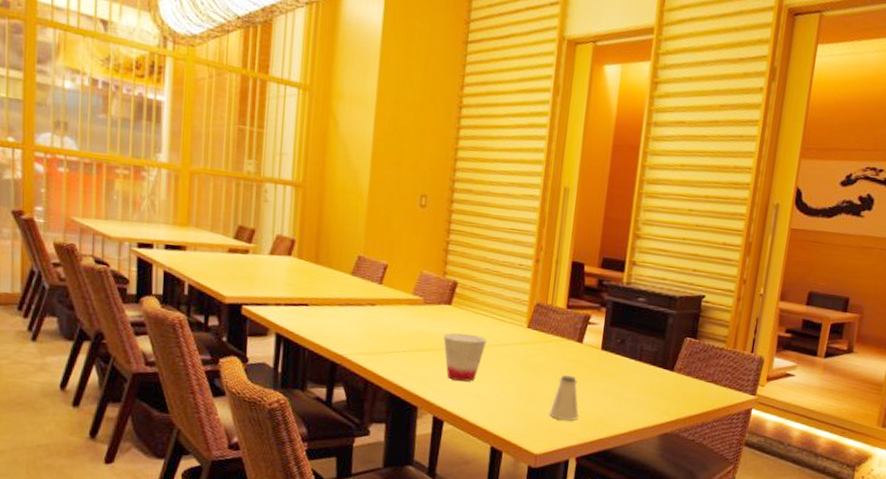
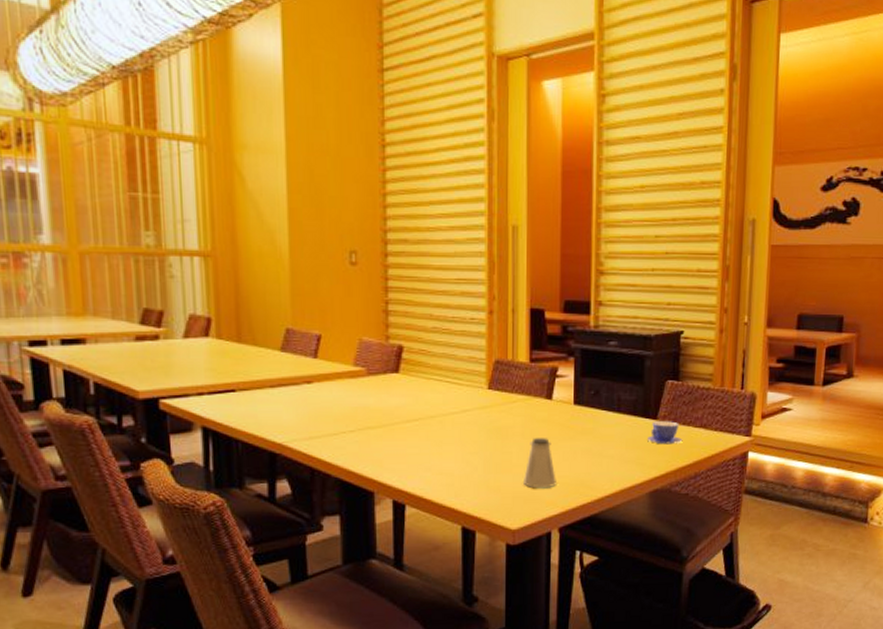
cup: present [443,333,487,382] -> none [394,403,444,459]
teacup: none [663,372,695,395] -> present [647,421,683,445]

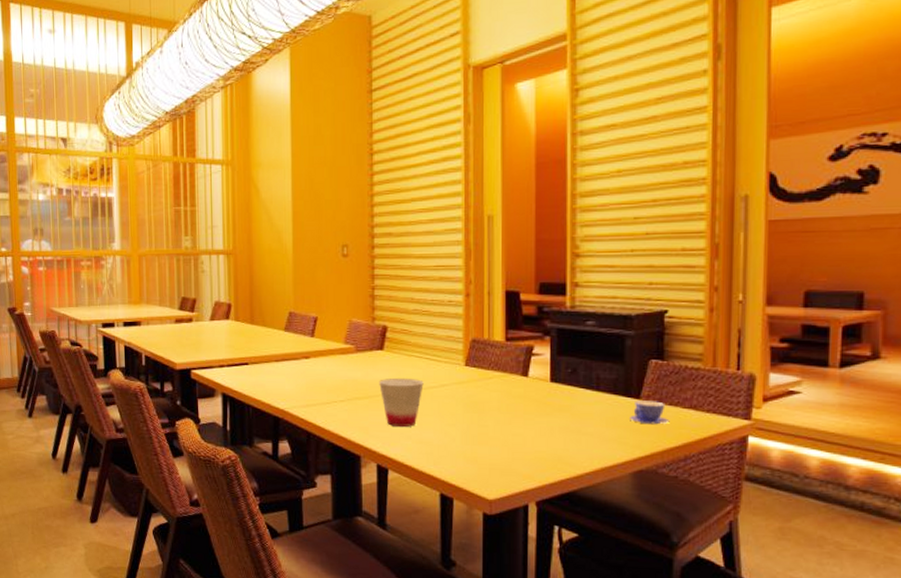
cup: none [394,403,444,459] -> present [379,377,424,428]
saltshaker: present [524,438,556,489] -> none [500,413,533,462]

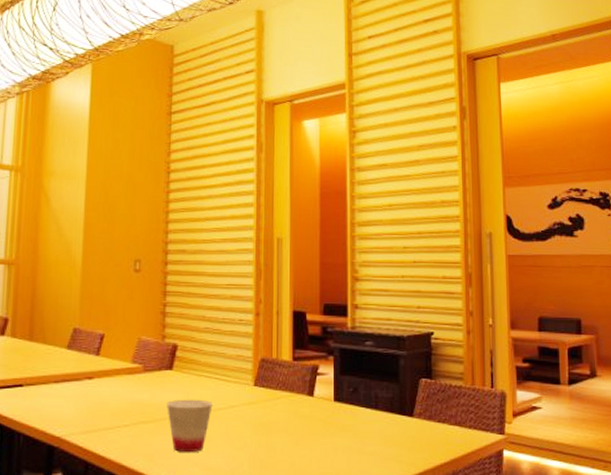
teacup: present [630,401,670,425] -> none [405,418,439,442]

